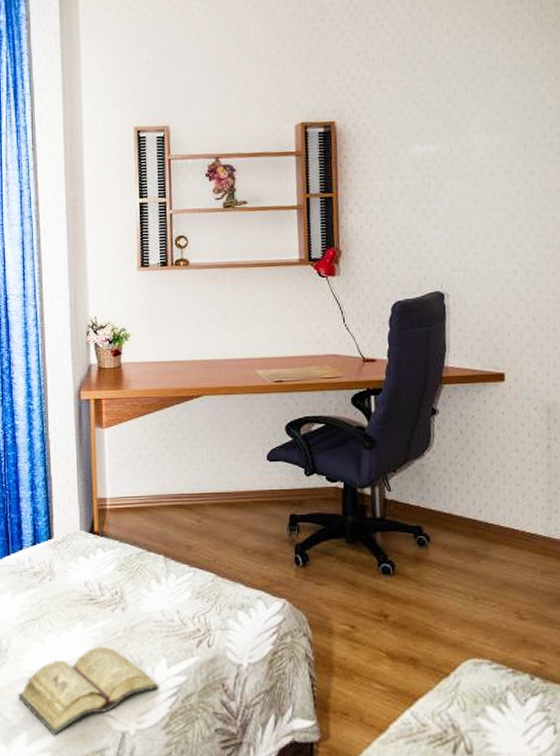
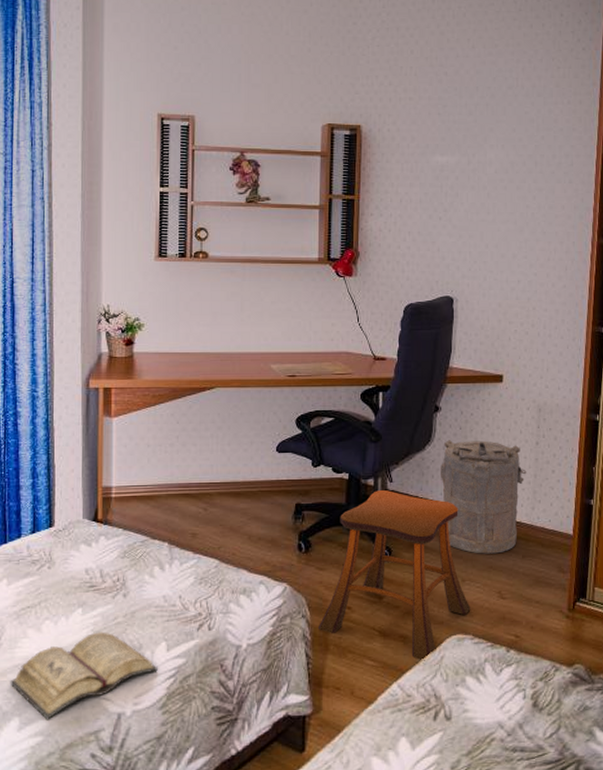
stool: none [320,499,487,687] -> present [317,489,471,661]
laundry hamper: none [442,445,539,570] -> present [440,440,527,554]

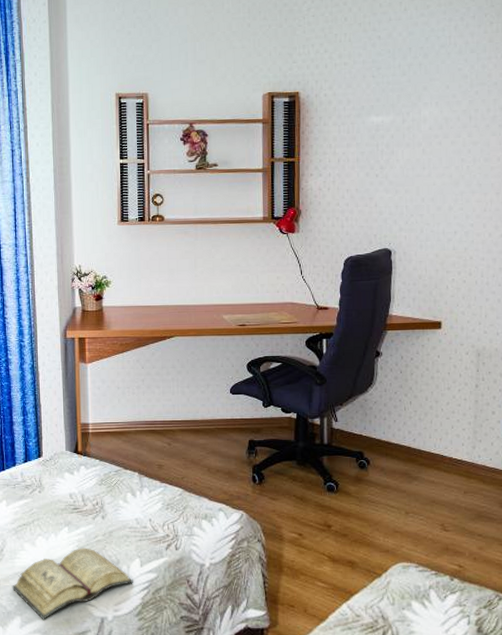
stool: present [317,489,471,661] -> none [272,428,415,585]
laundry hamper: present [440,440,527,554] -> none [382,383,467,489]

